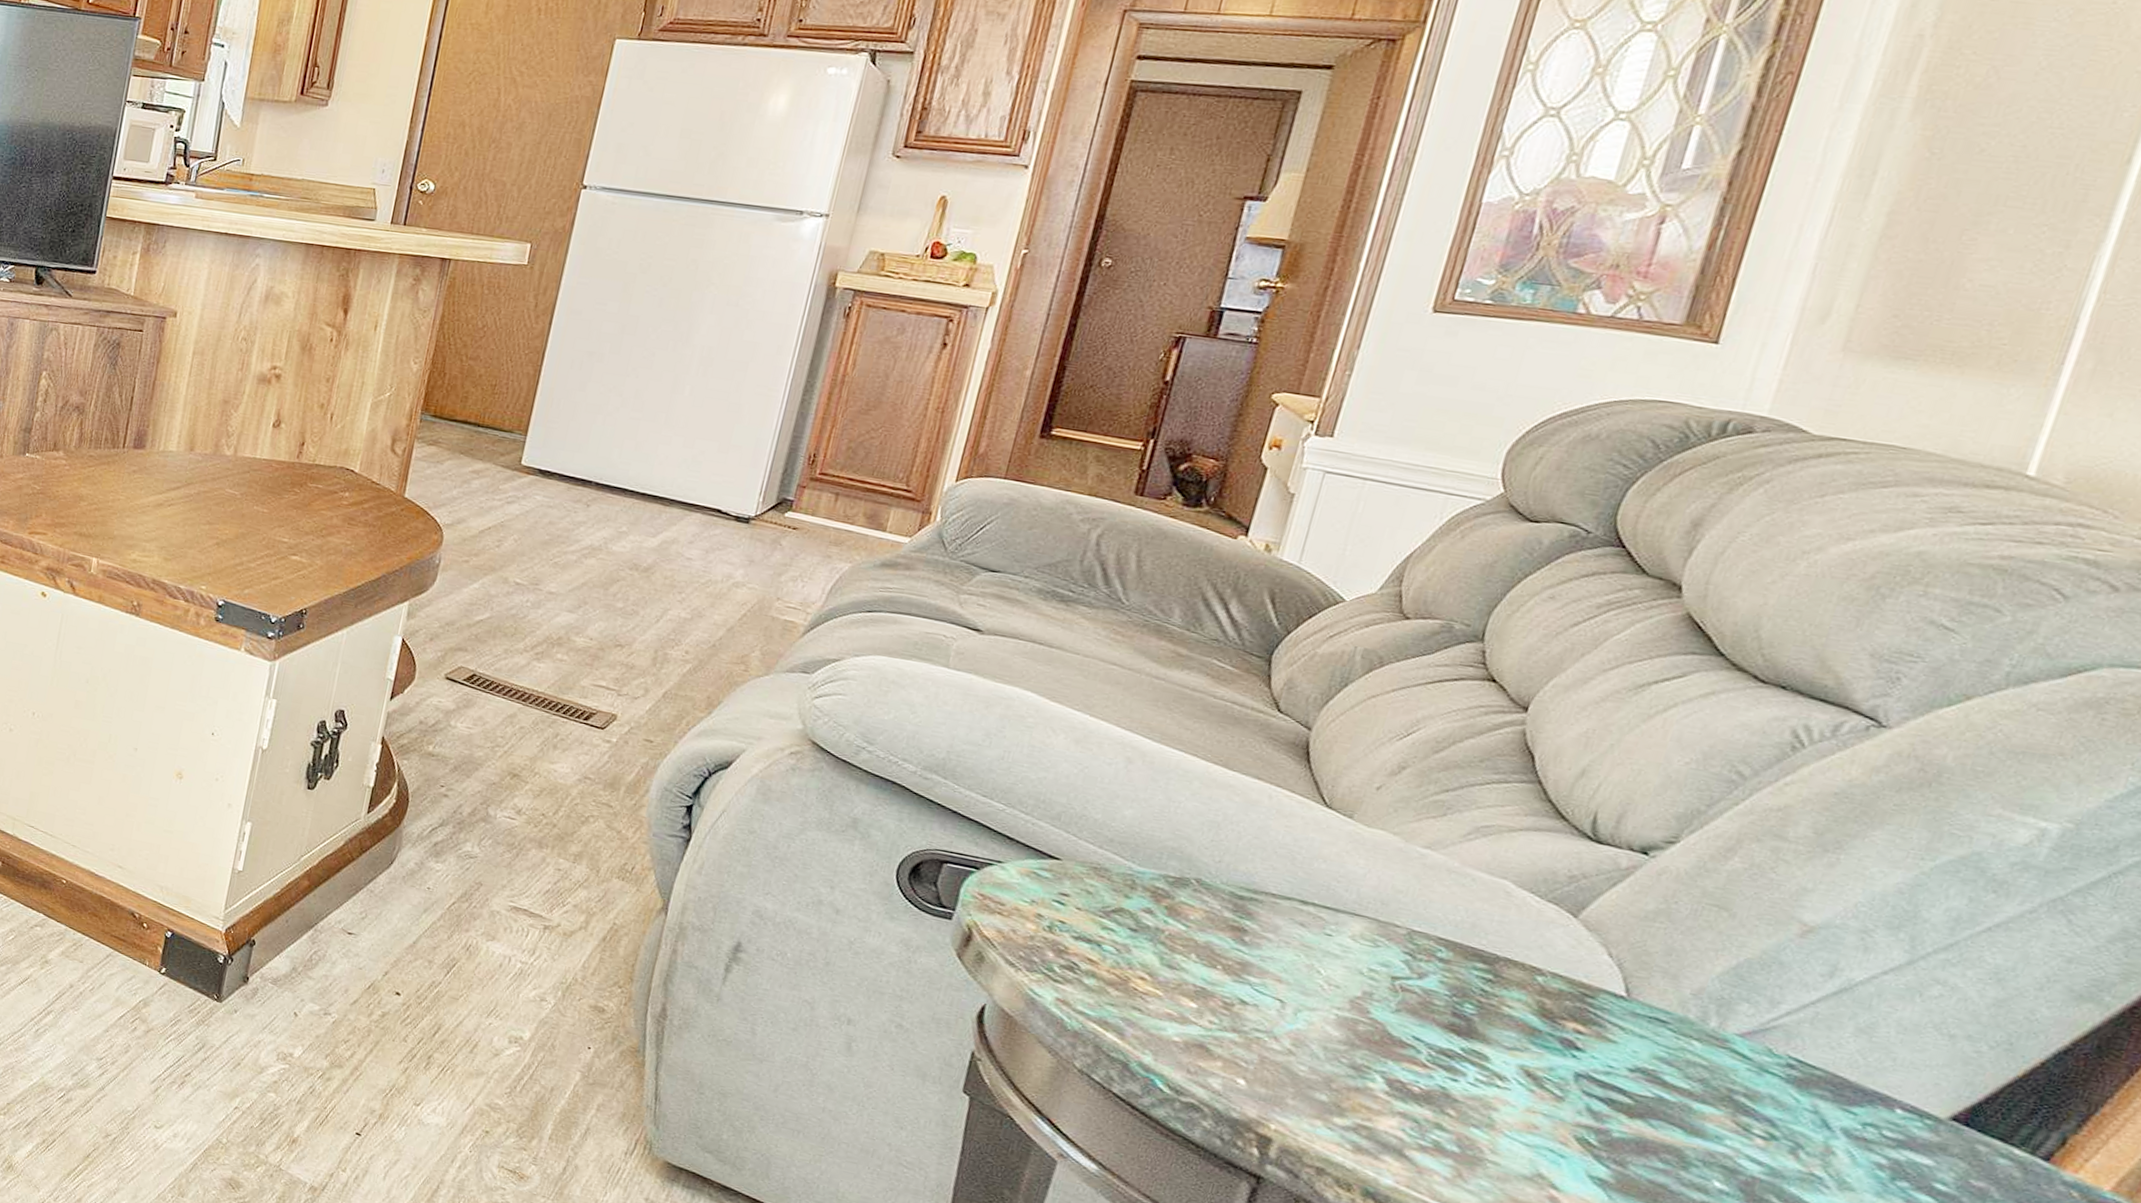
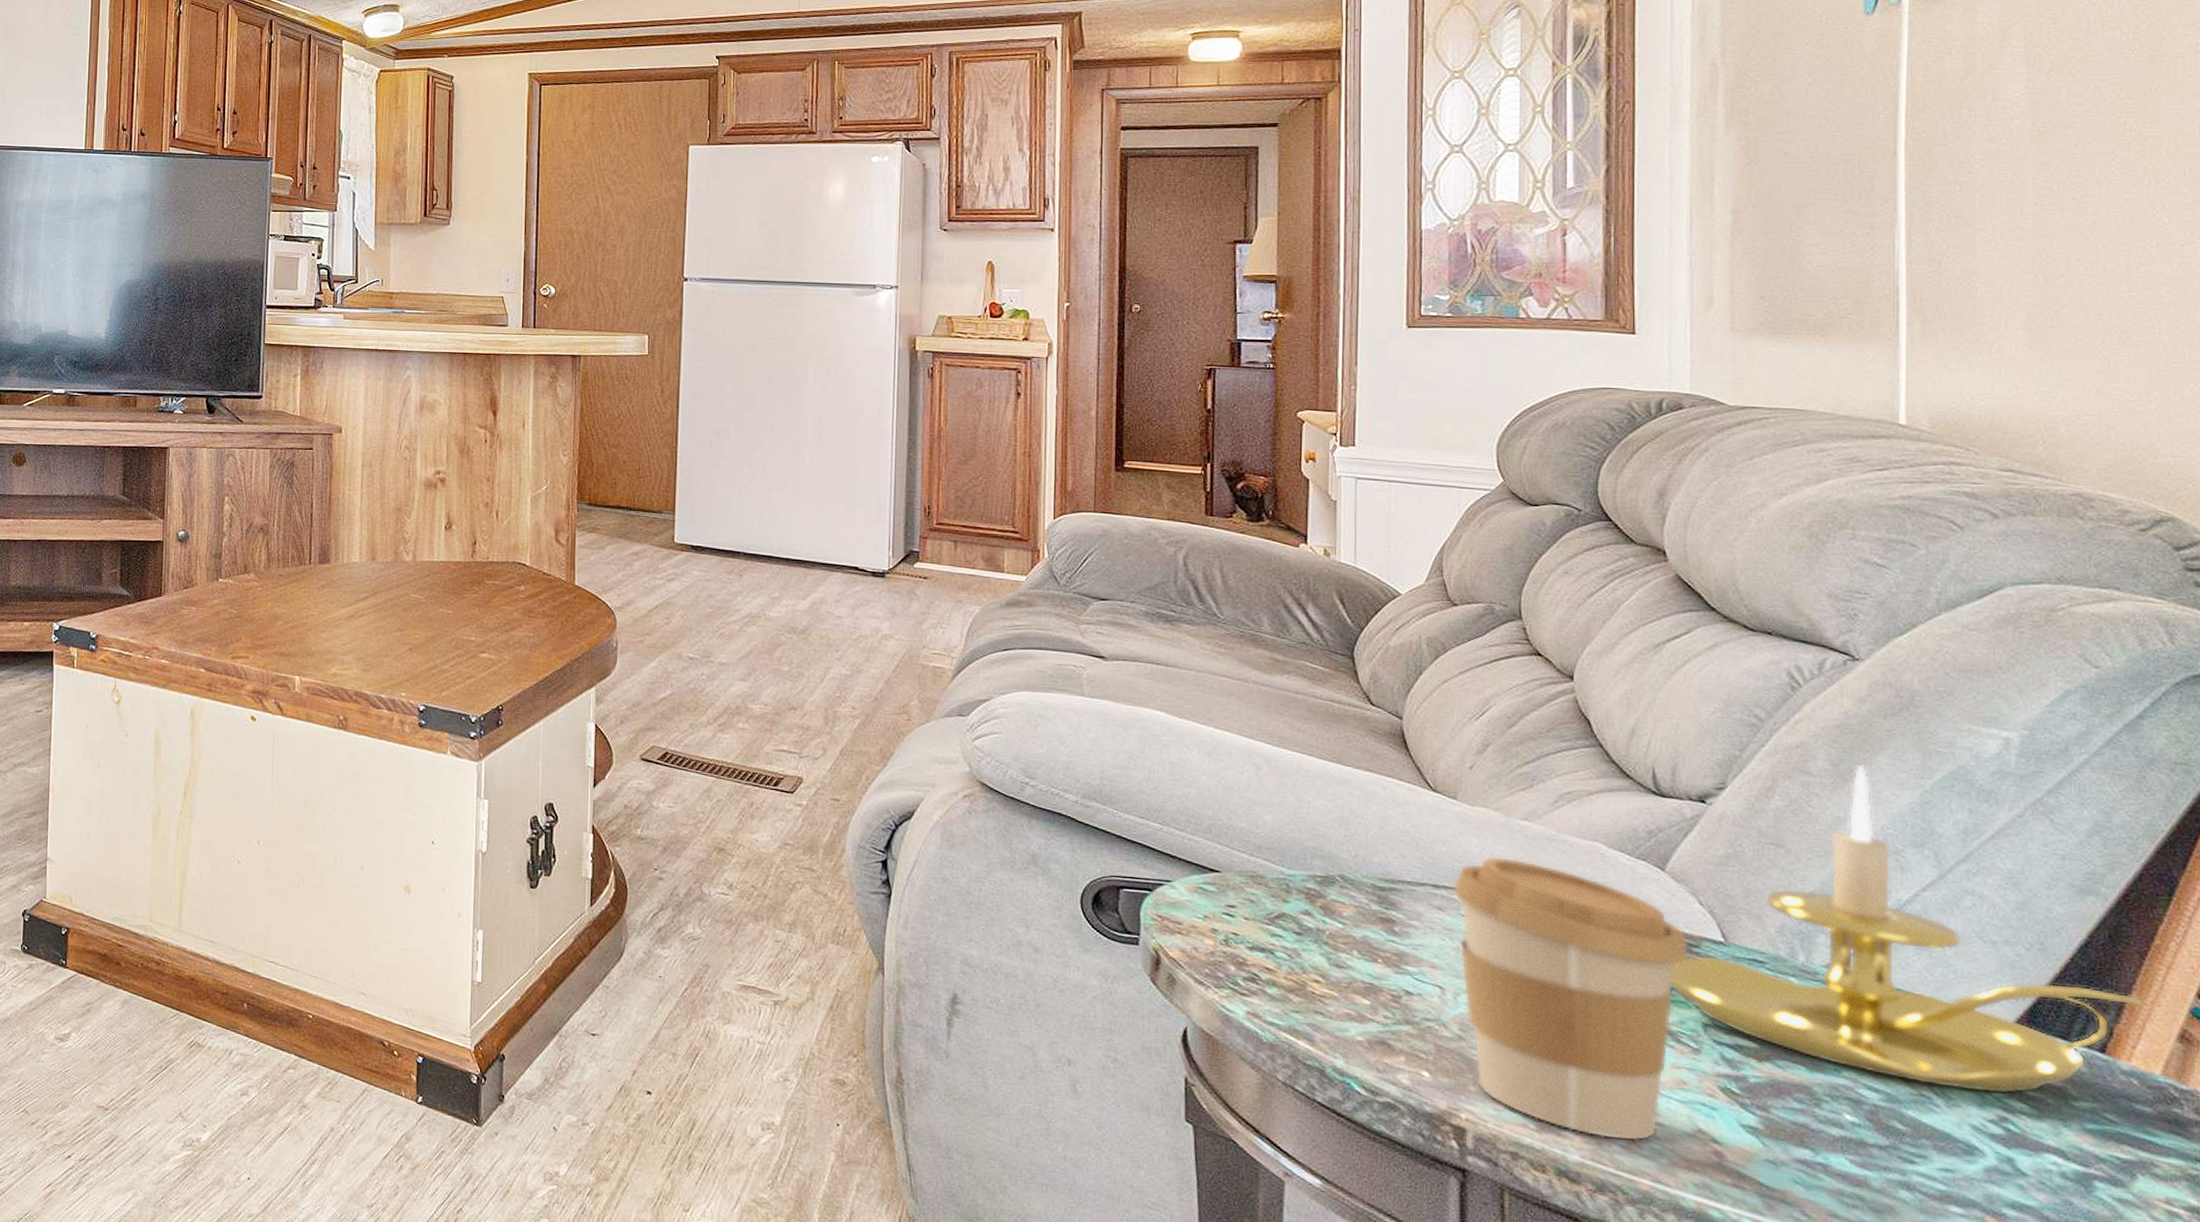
coffee cup: none [1297,879,1584,1176] -> present [1451,855,1691,1142]
candle holder: none [1548,836,2121,1189] -> present [1670,764,2148,1095]

